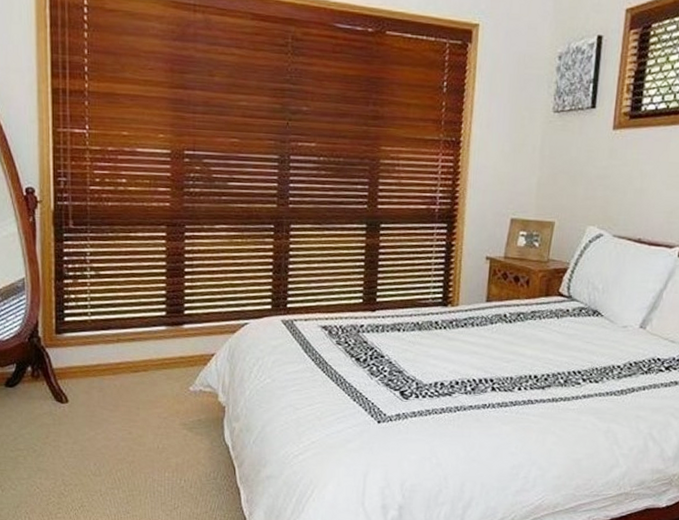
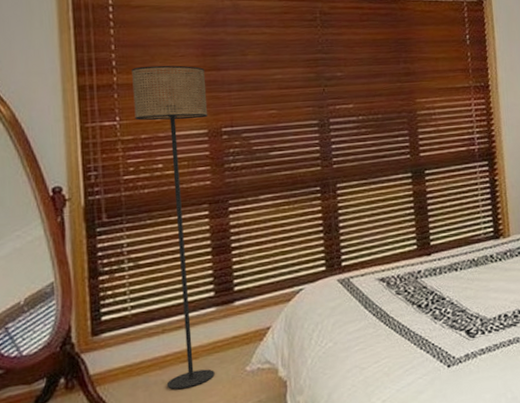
floor lamp: none [102,75,172,396] -> present [132,65,215,390]

